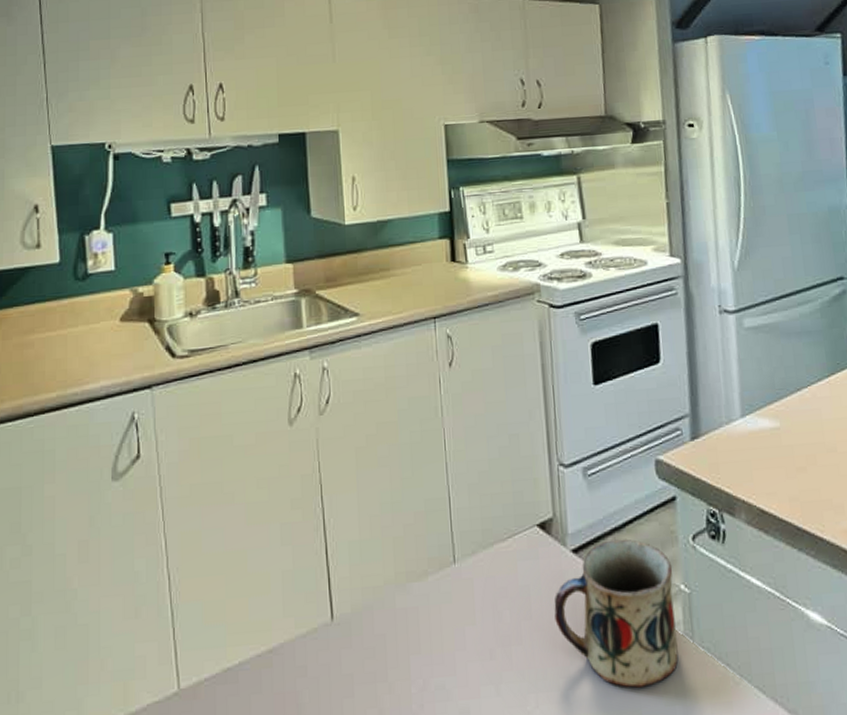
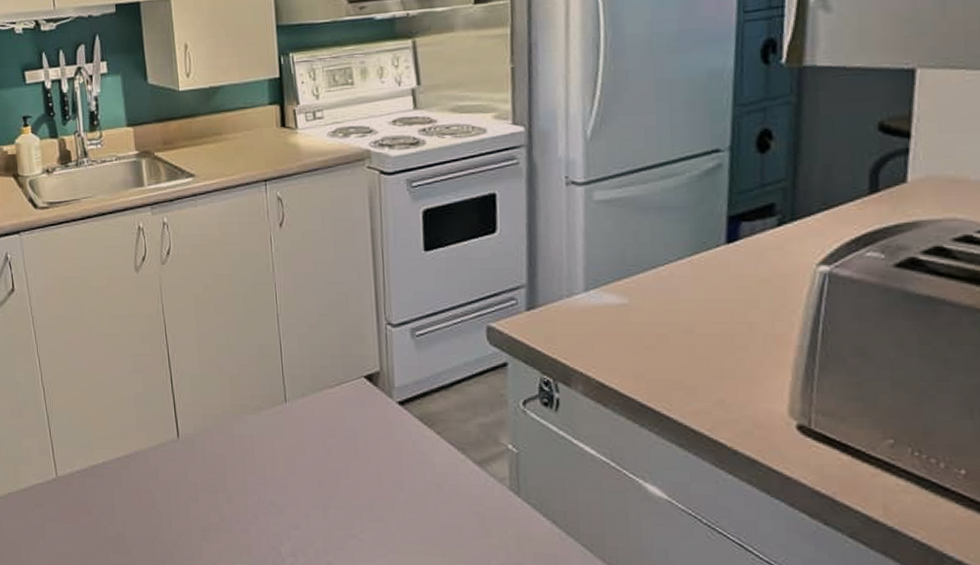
mug: present [554,539,679,688] -> none [379,397,503,530]

